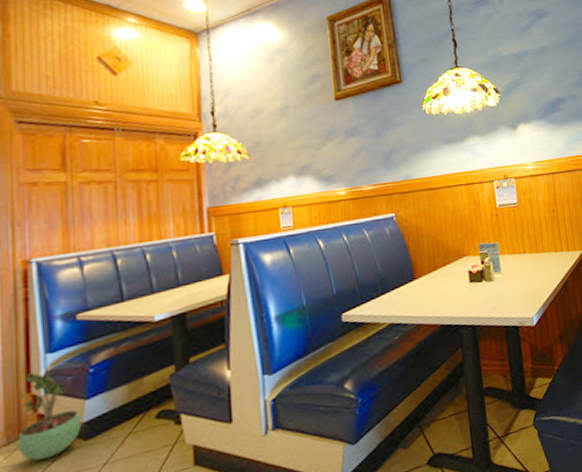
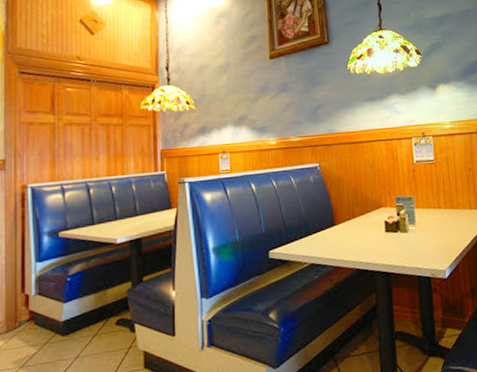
potted plant: present [18,369,82,461] -> none [14,275,61,348]

